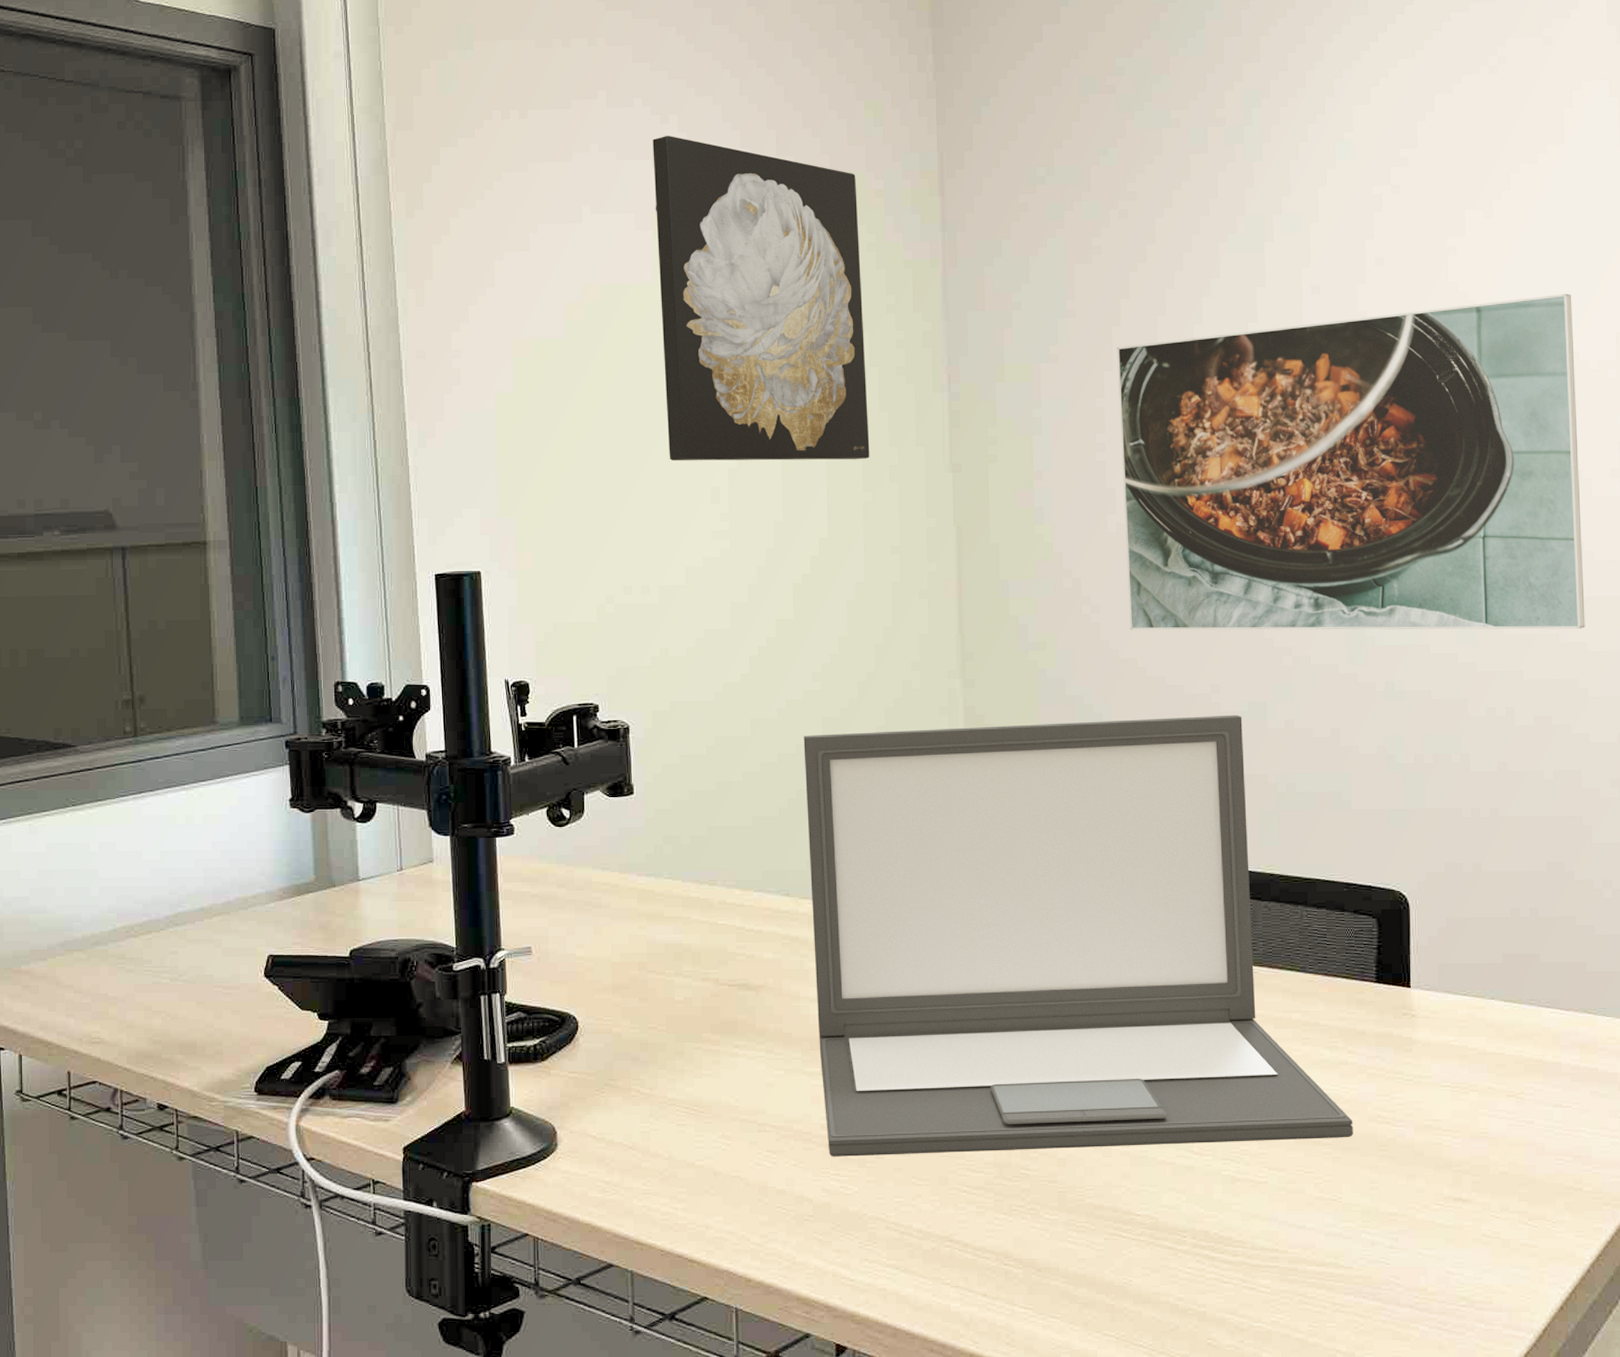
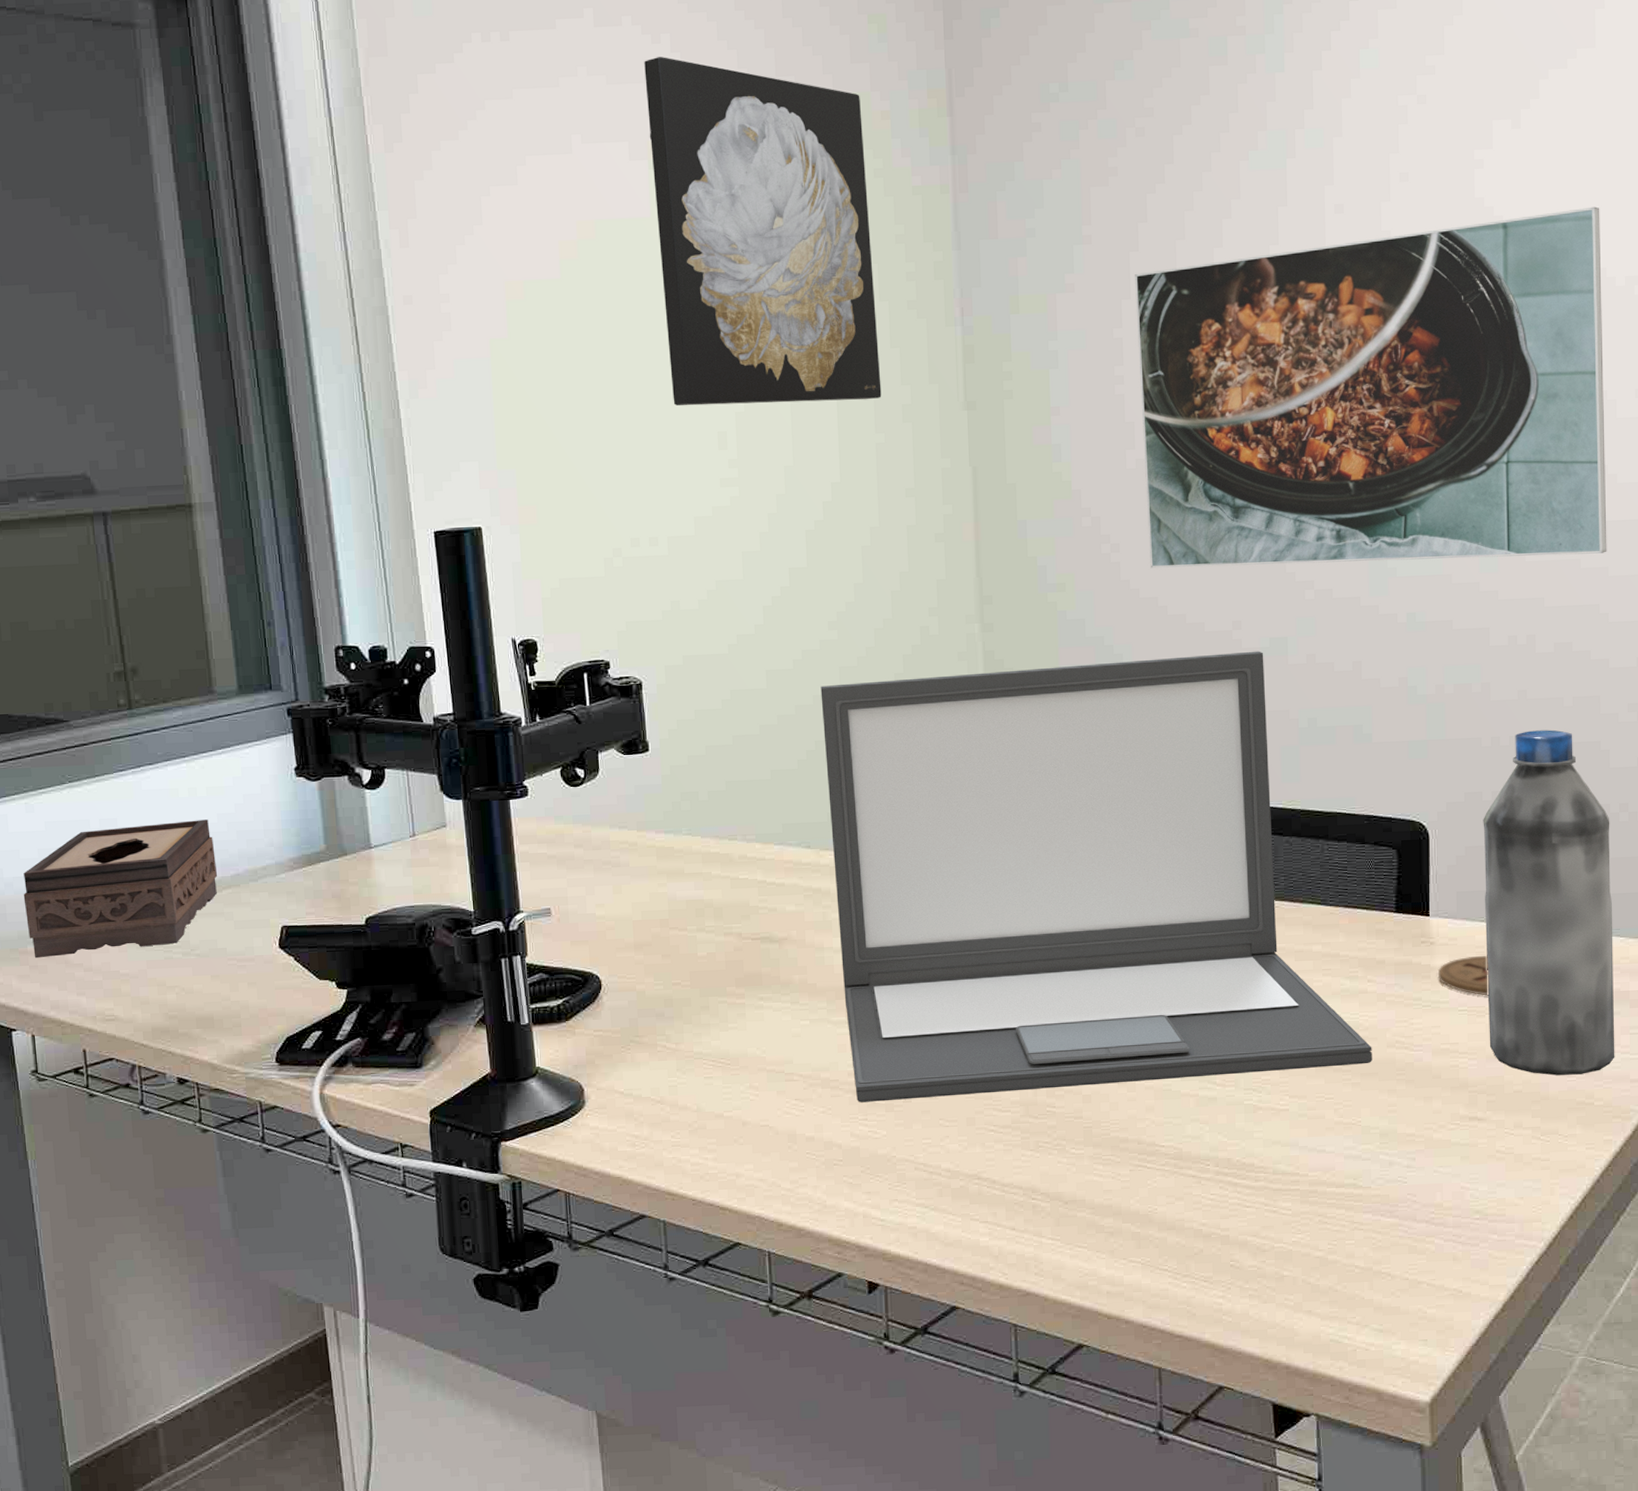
tissue box: none [21,847,209,978] -> present [23,819,218,959]
coaster: none [1419,1030,1472,1072] -> present [1437,955,1488,996]
water bottle: none [1464,803,1604,1158] -> present [1483,729,1615,1076]

